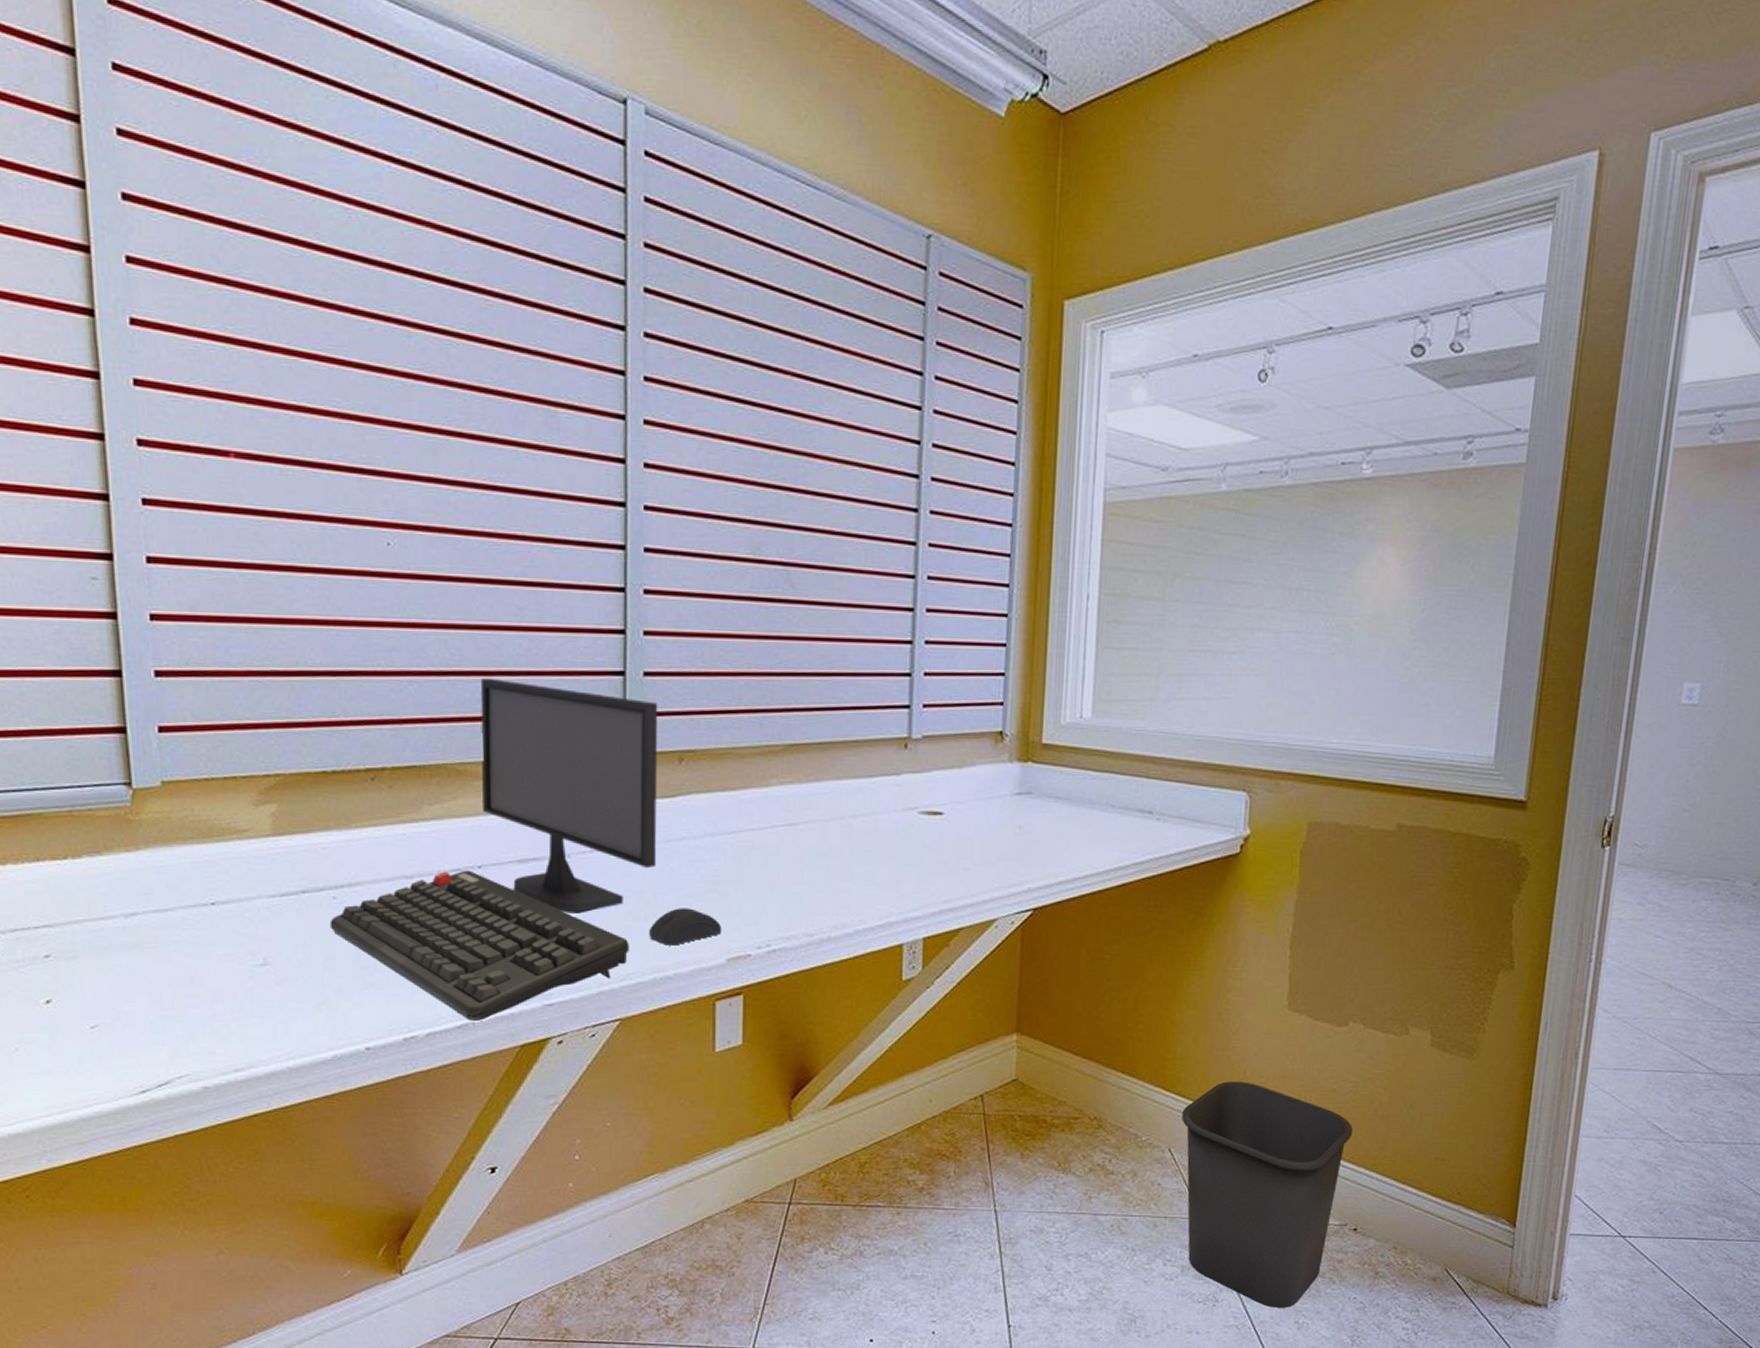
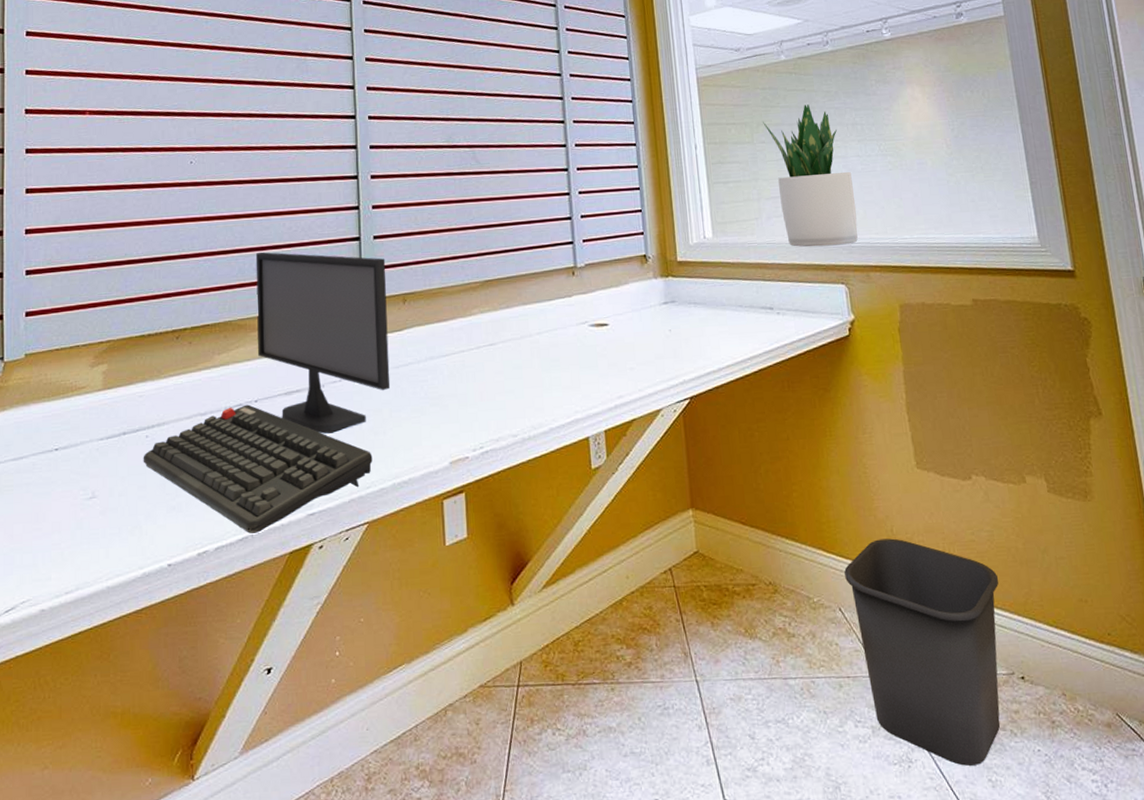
computer mouse: present [649,908,722,946] -> none [387,421,445,455]
planter: none [1181,556,1283,744] -> present [763,104,858,247]

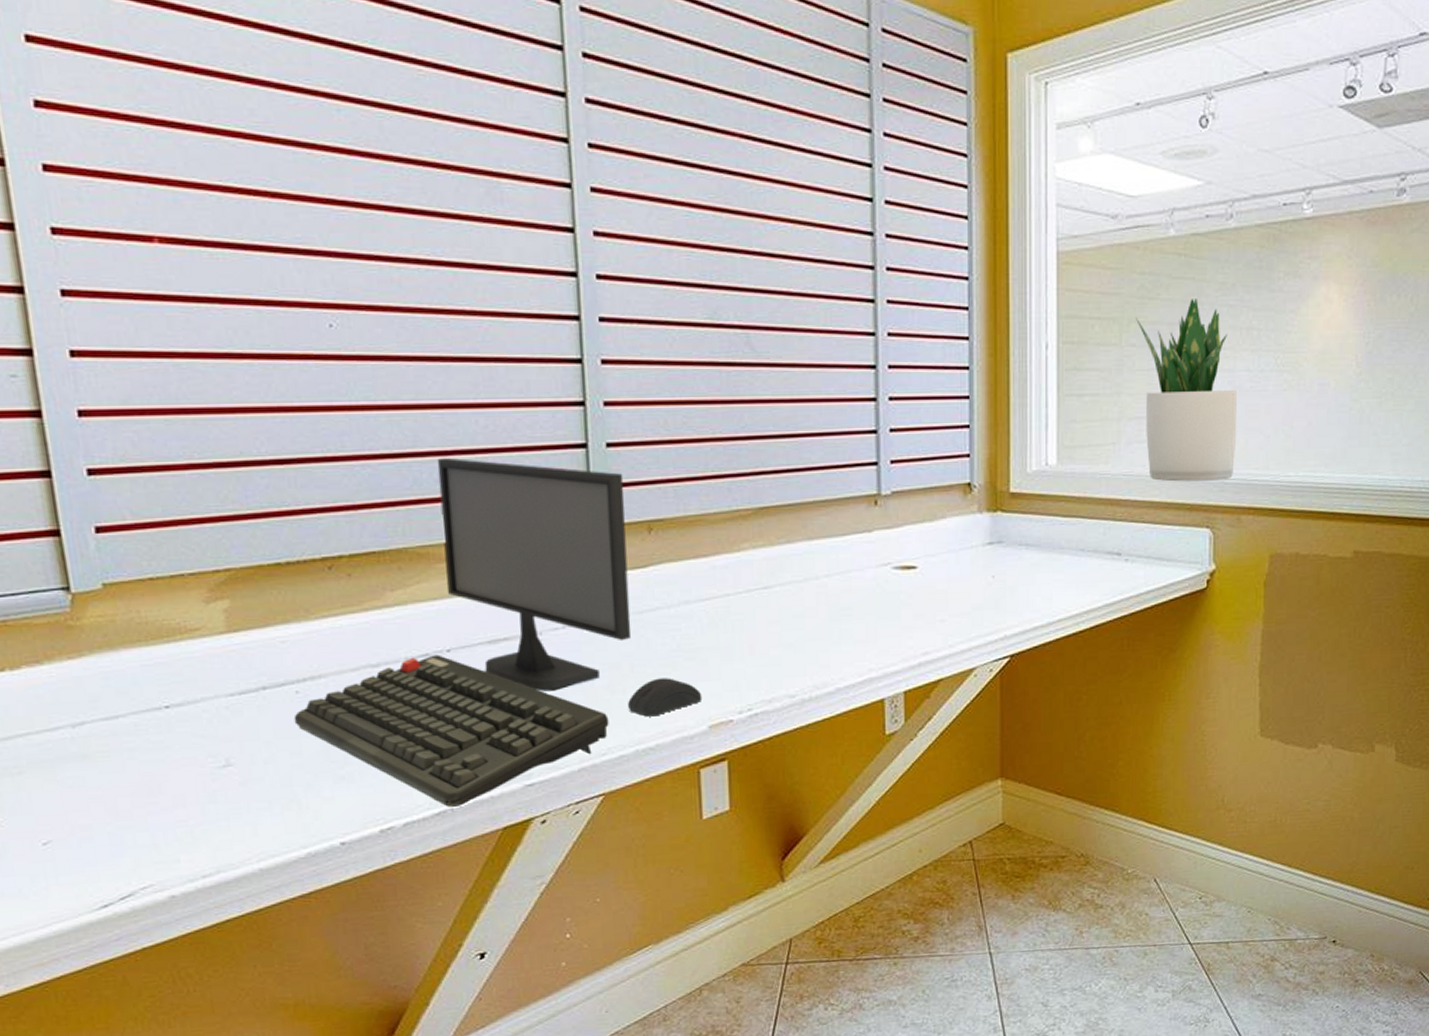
computer mouse: none [387,421,445,455] -> present [628,678,703,717]
waste bin: present [844,538,1000,766] -> none [1165,808,1328,1023]

